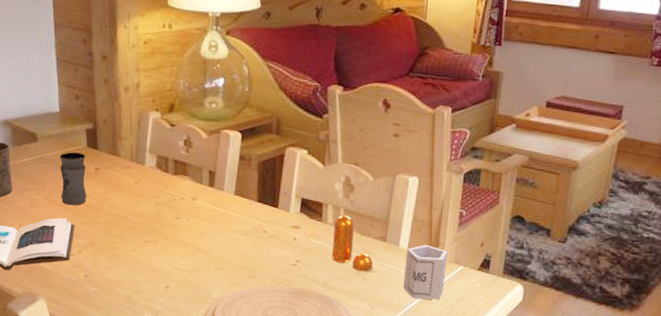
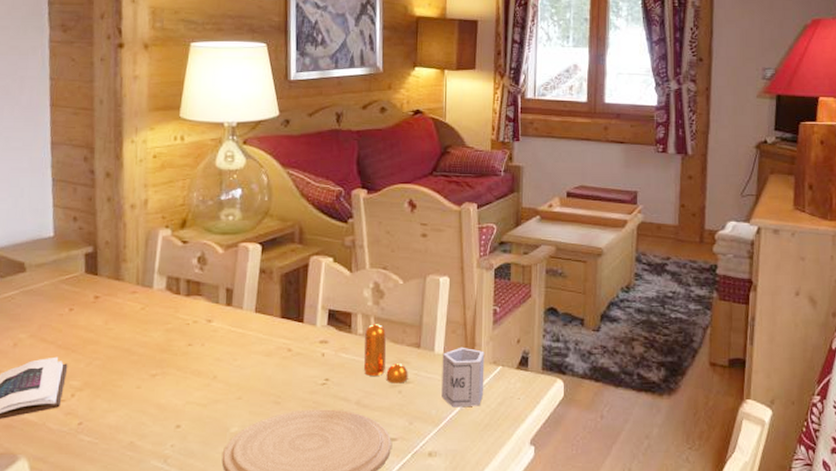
jar: present [60,152,87,206] -> none [51,281,84,342]

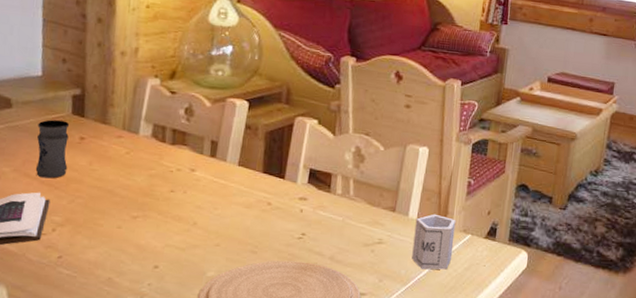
jar: none [51,281,84,342] -> present [35,119,69,179]
pepper shaker: present [363,324,408,384] -> none [339,186,382,243]

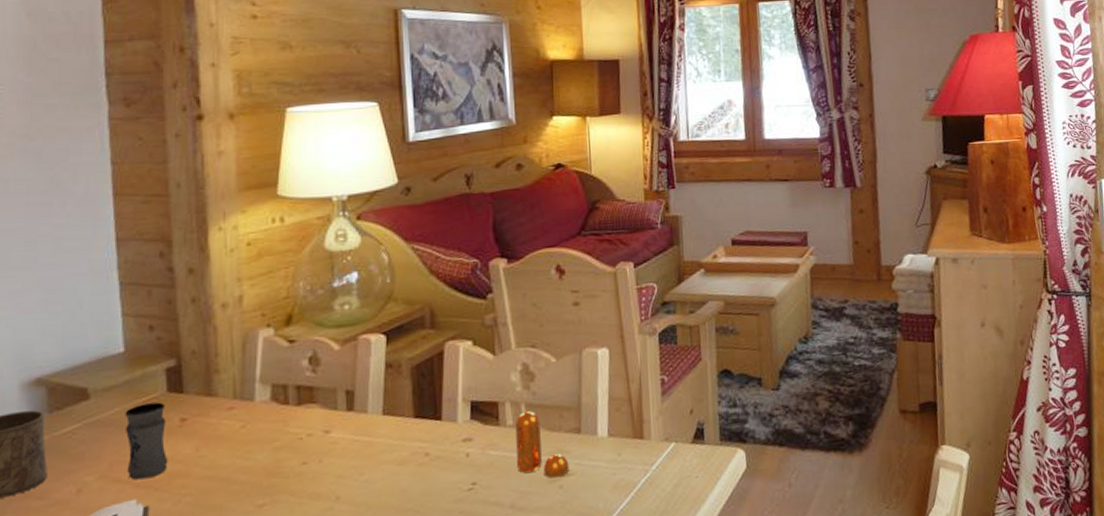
pepper shaker: none [339,186,382,243] -> present [514,411,569,479]
cup: present [412,214,456,270] -> none [606,425,657,497]

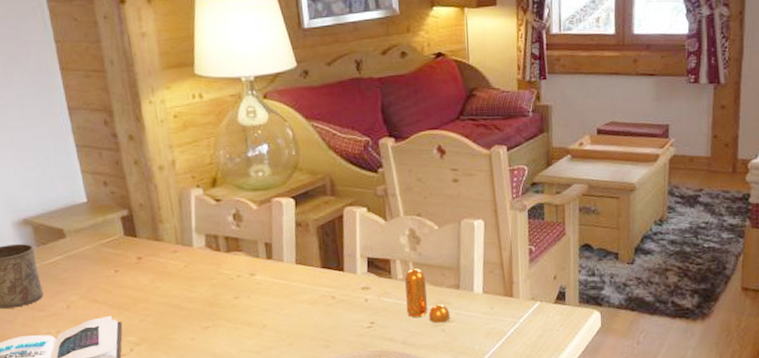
jar: present [125,402,168,480] -> none [94,243,132,302]

